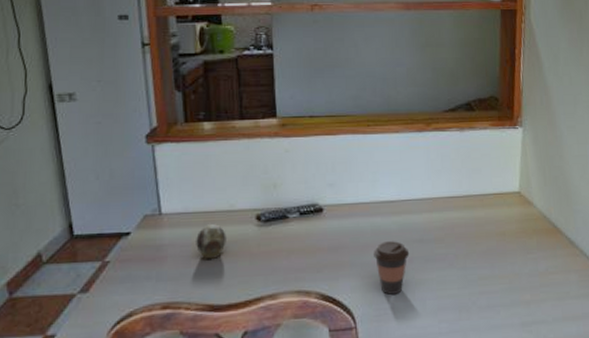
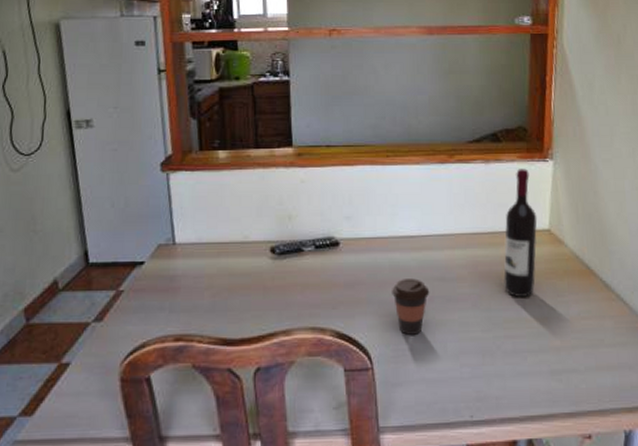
decorative egg: present [196,224,226,261] -> none [209,256,240,293]
wine bottle: none [477,135,509,255] -> present [503,169,538,297]

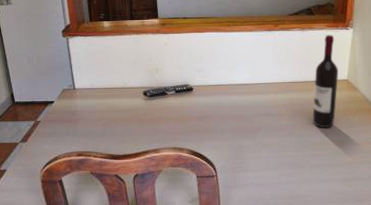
coffee cup: present [390,278,430,335] -> none [230,114,258,153]

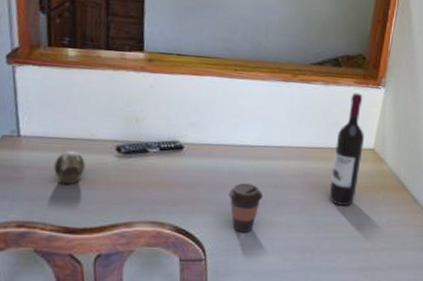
decorative egg: none [100,97,122,123] -> present [54,151,85,185]
coffee cup: none [230,114,258,153] -> present [228,183,263,233]

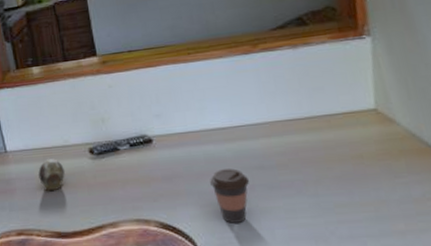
wine bottle: present [329,93,365,205] -> none [323,49,367,181]

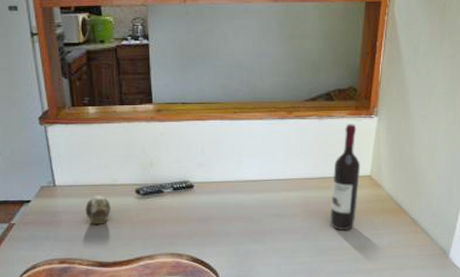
coffee cup: present [209,168,250,223] -> none [236,215,269,259]
wine bottle: none [323,49,367,181] -> present [330,124,361,230]

